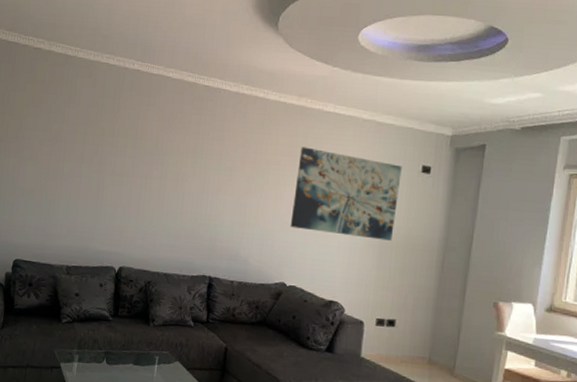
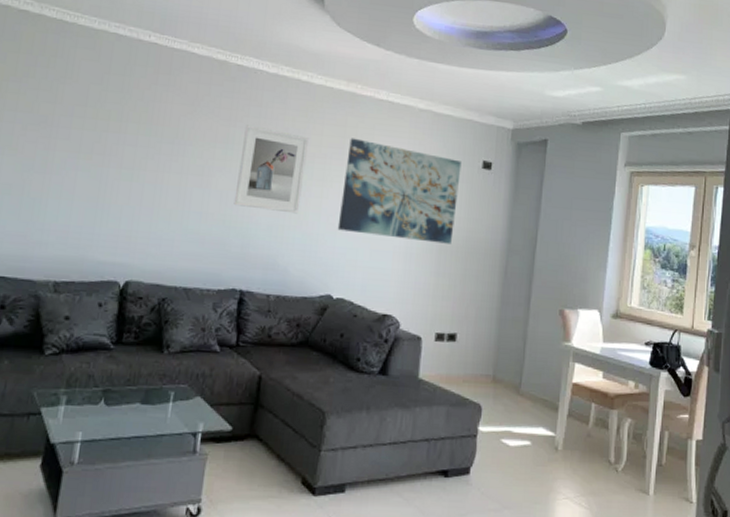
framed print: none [203,137,266,213] -> present [234,125,310,214]

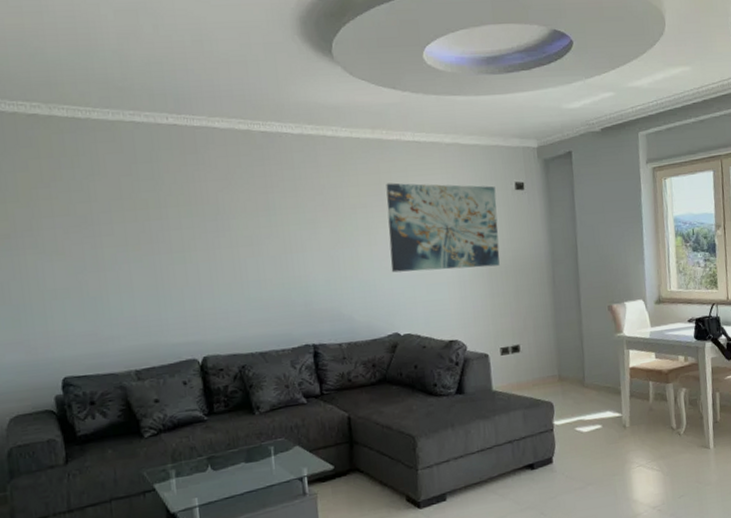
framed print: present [234,125,310,214] -> none [283,188,352,268]

